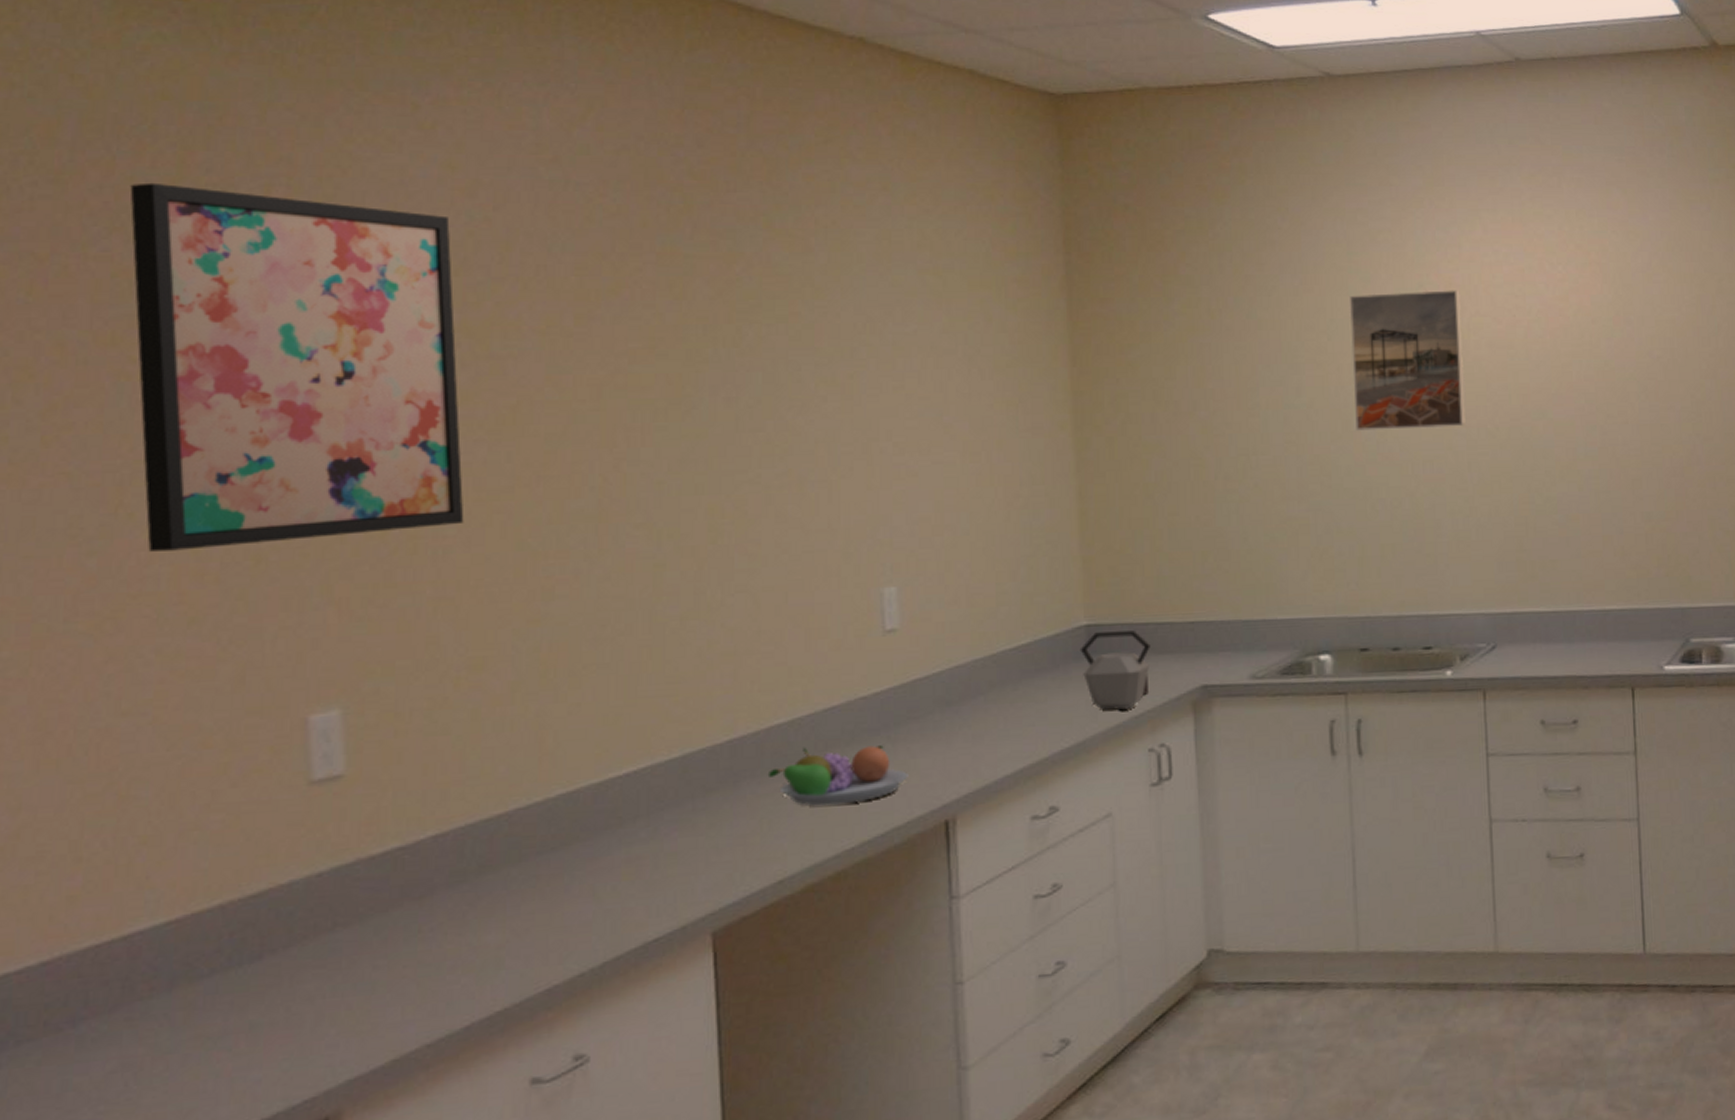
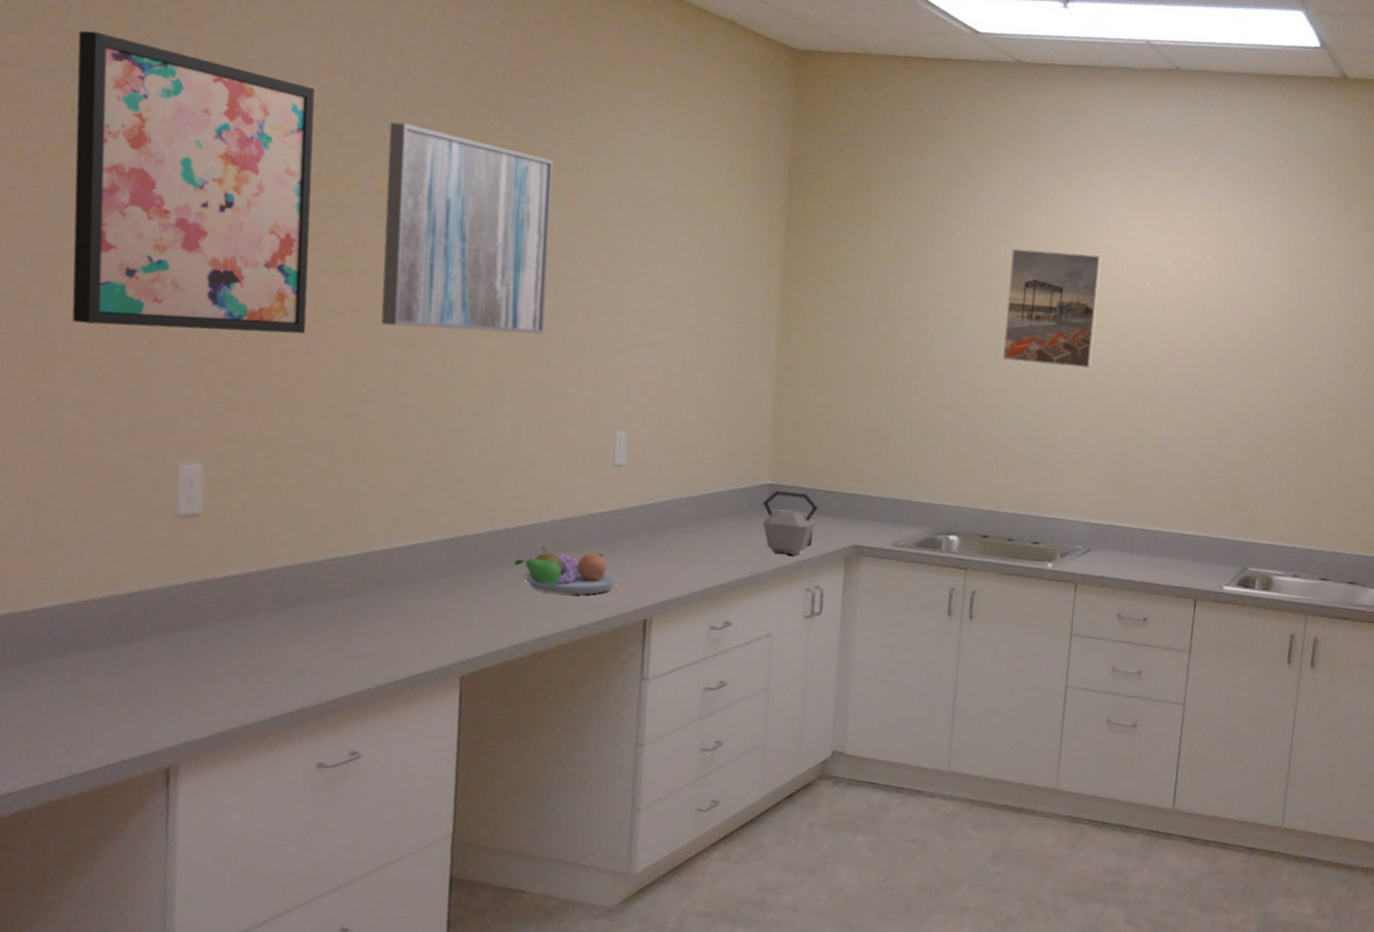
wall art: none [550,245,776,498] -> present [380,122,554,335]

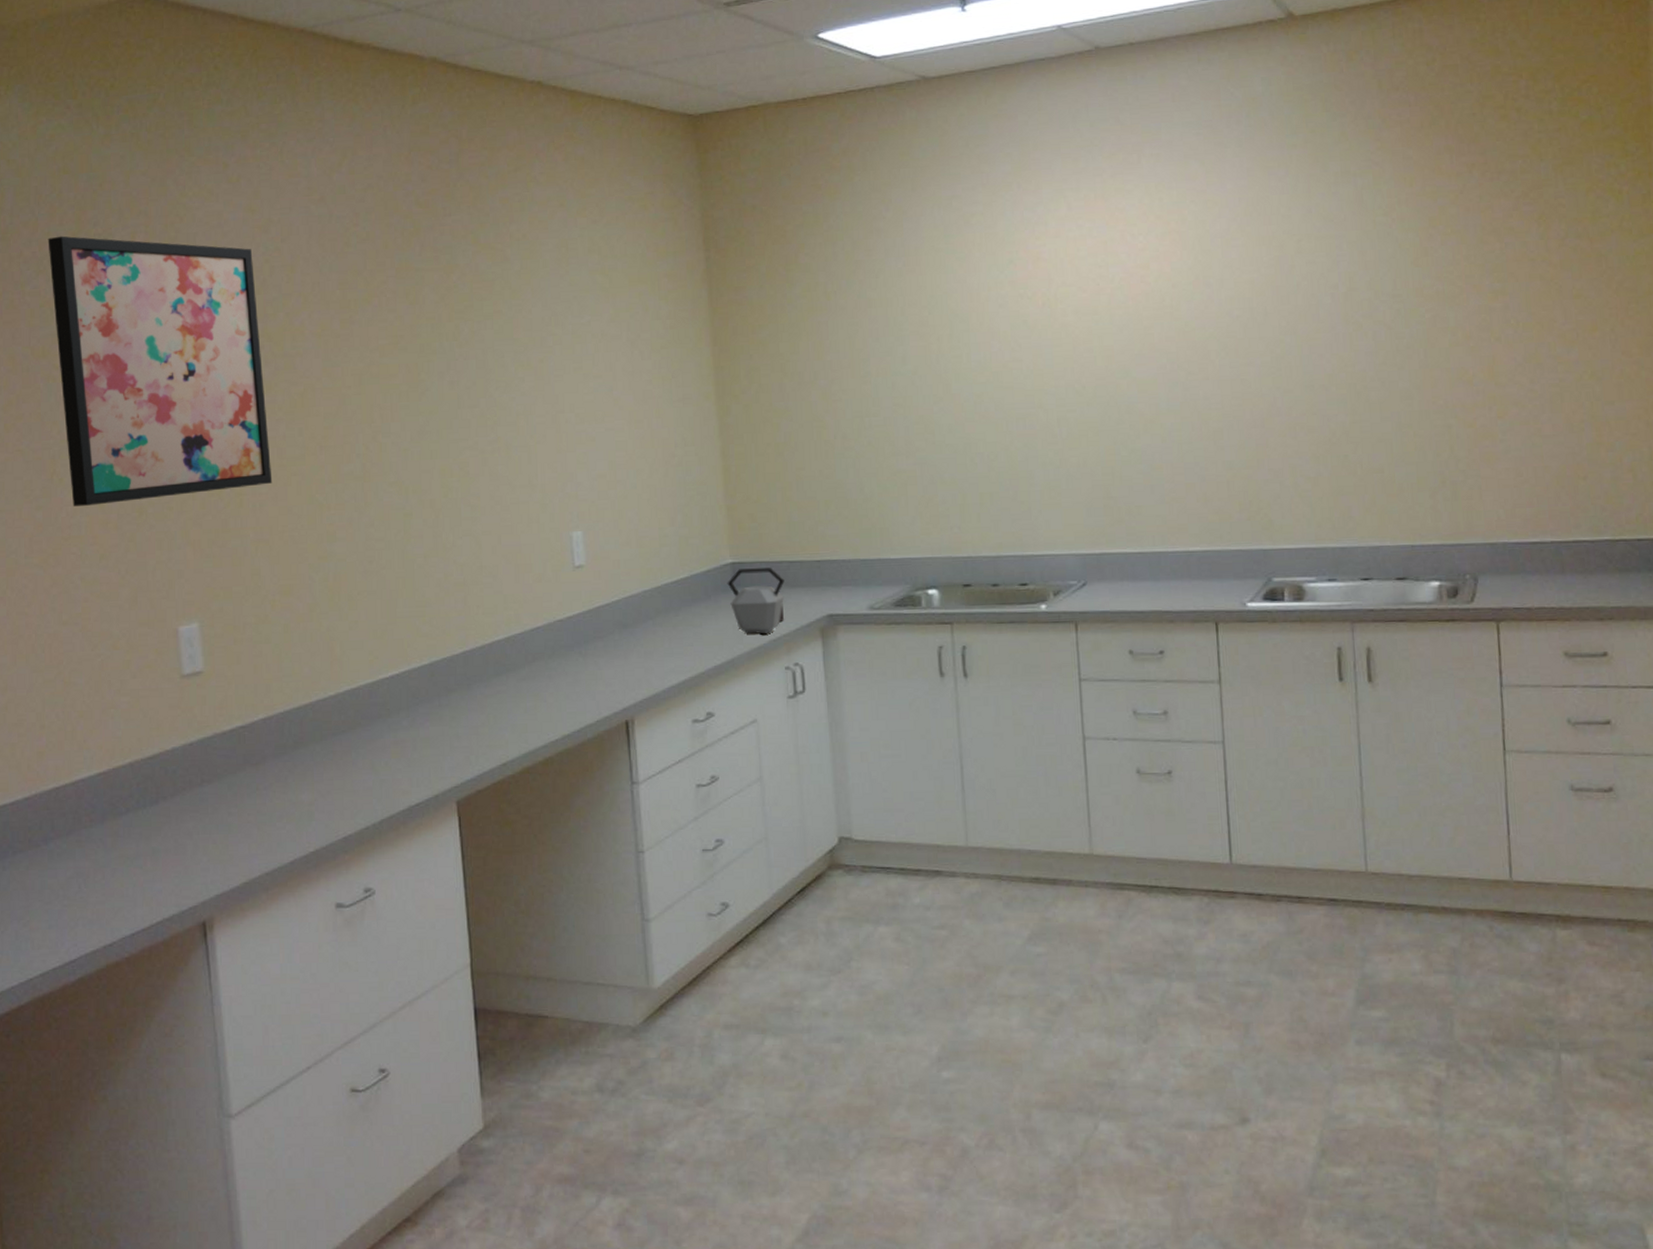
wall art: present [380,122,554,335] -> none [322,265,489,463]
fruit bowl: present [513,546,620,595] -> none [491,658,597,706]
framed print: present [1002,249,1103,369] -> none [947,264,1055,393]

